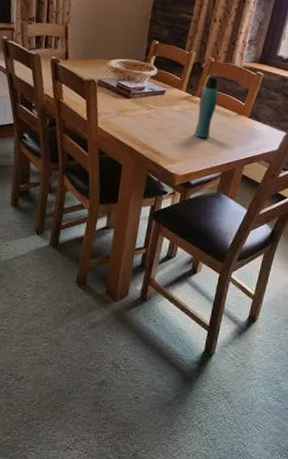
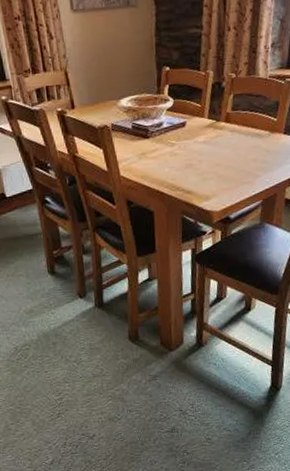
bottle: present [194,75,219,139] -> none [225,94,246,167]

